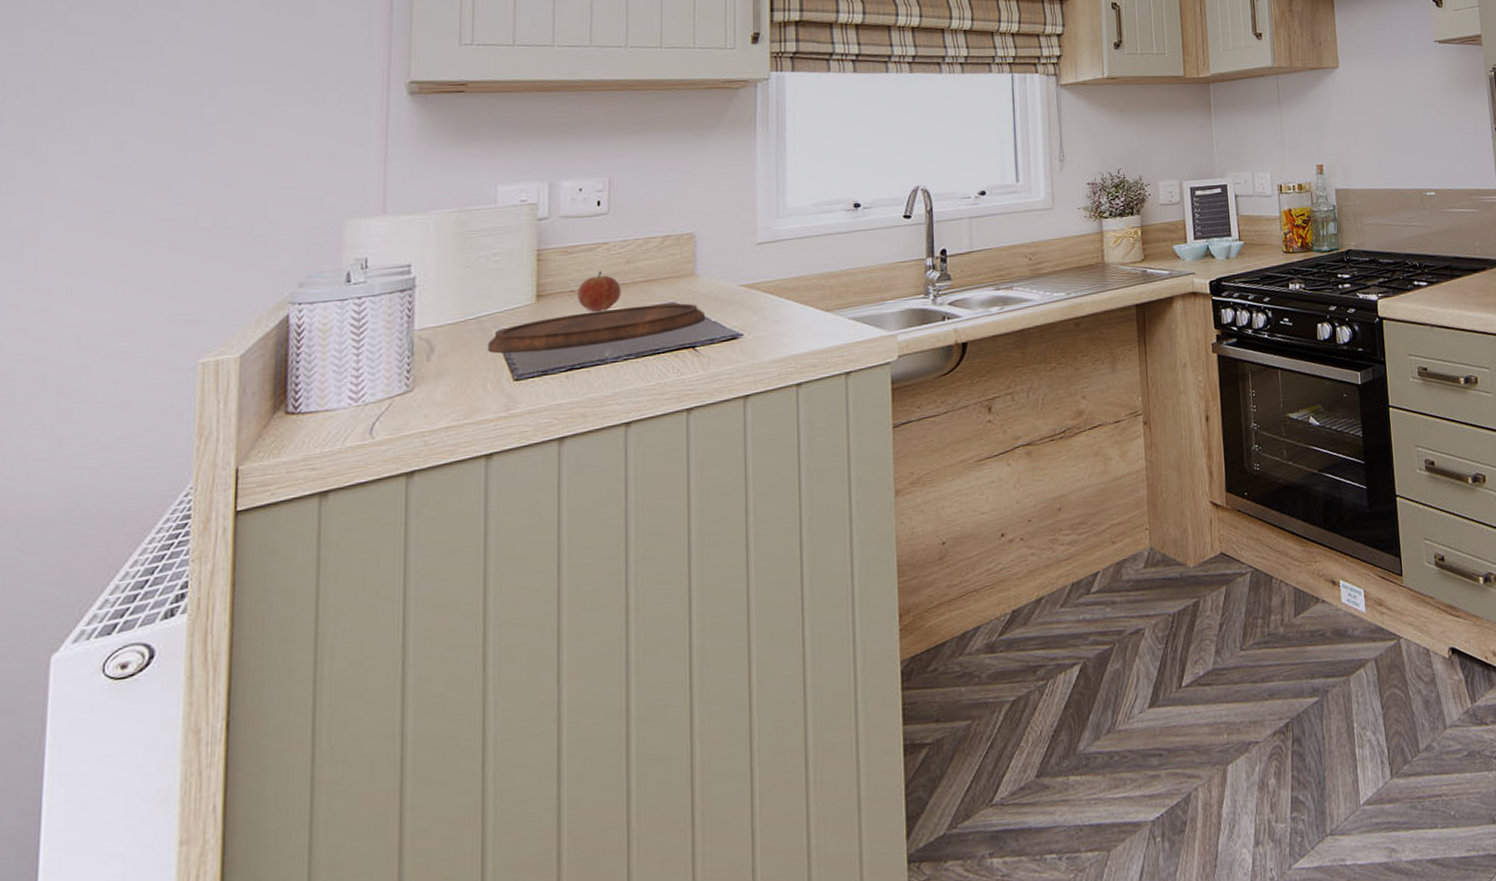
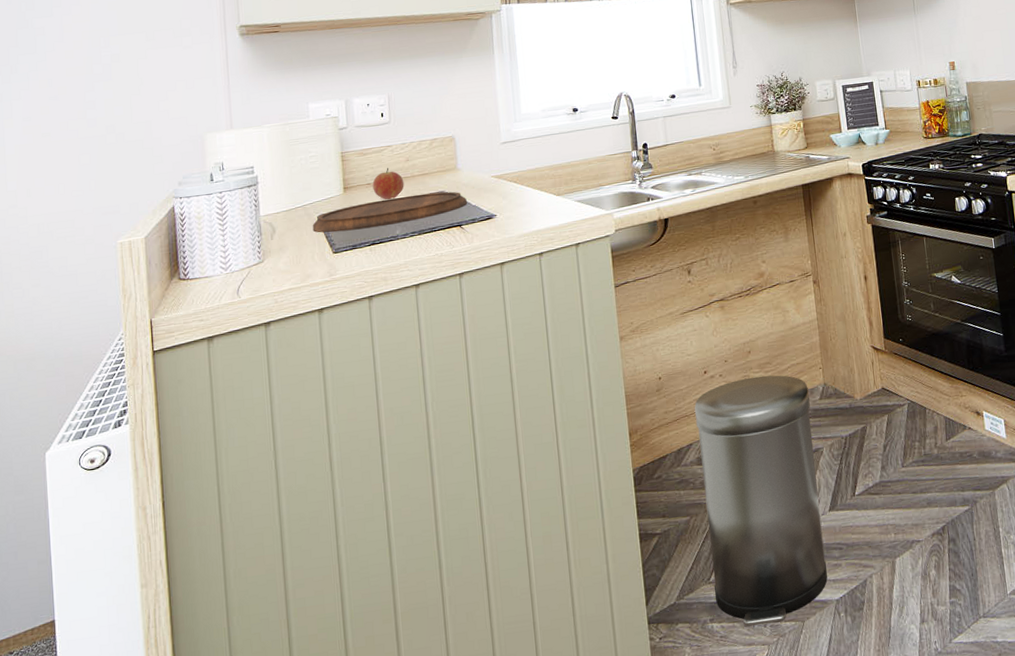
pedal bin: none [985,538,1142,861] -> present [694,375,827,627]

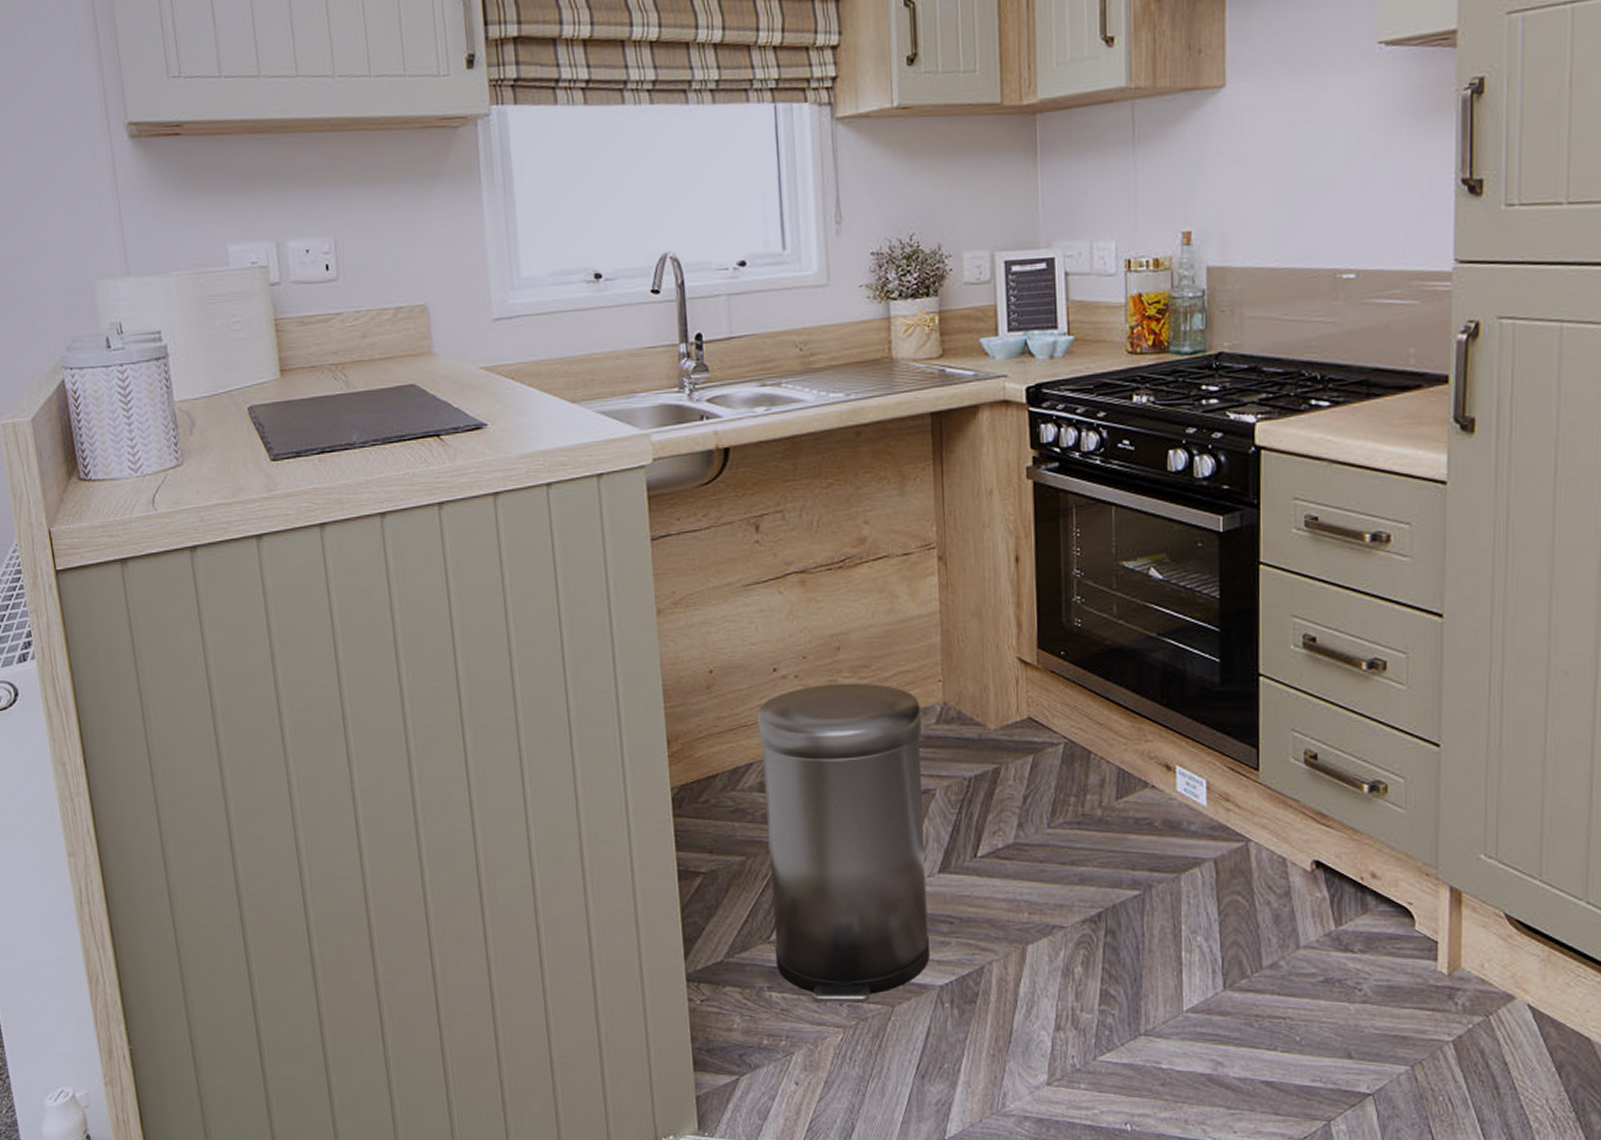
cutting board: present [312,191,467,233] -> none [242,385,447,432]
fruit: present [372,168,404,200] -> none [318,345,361,391]

